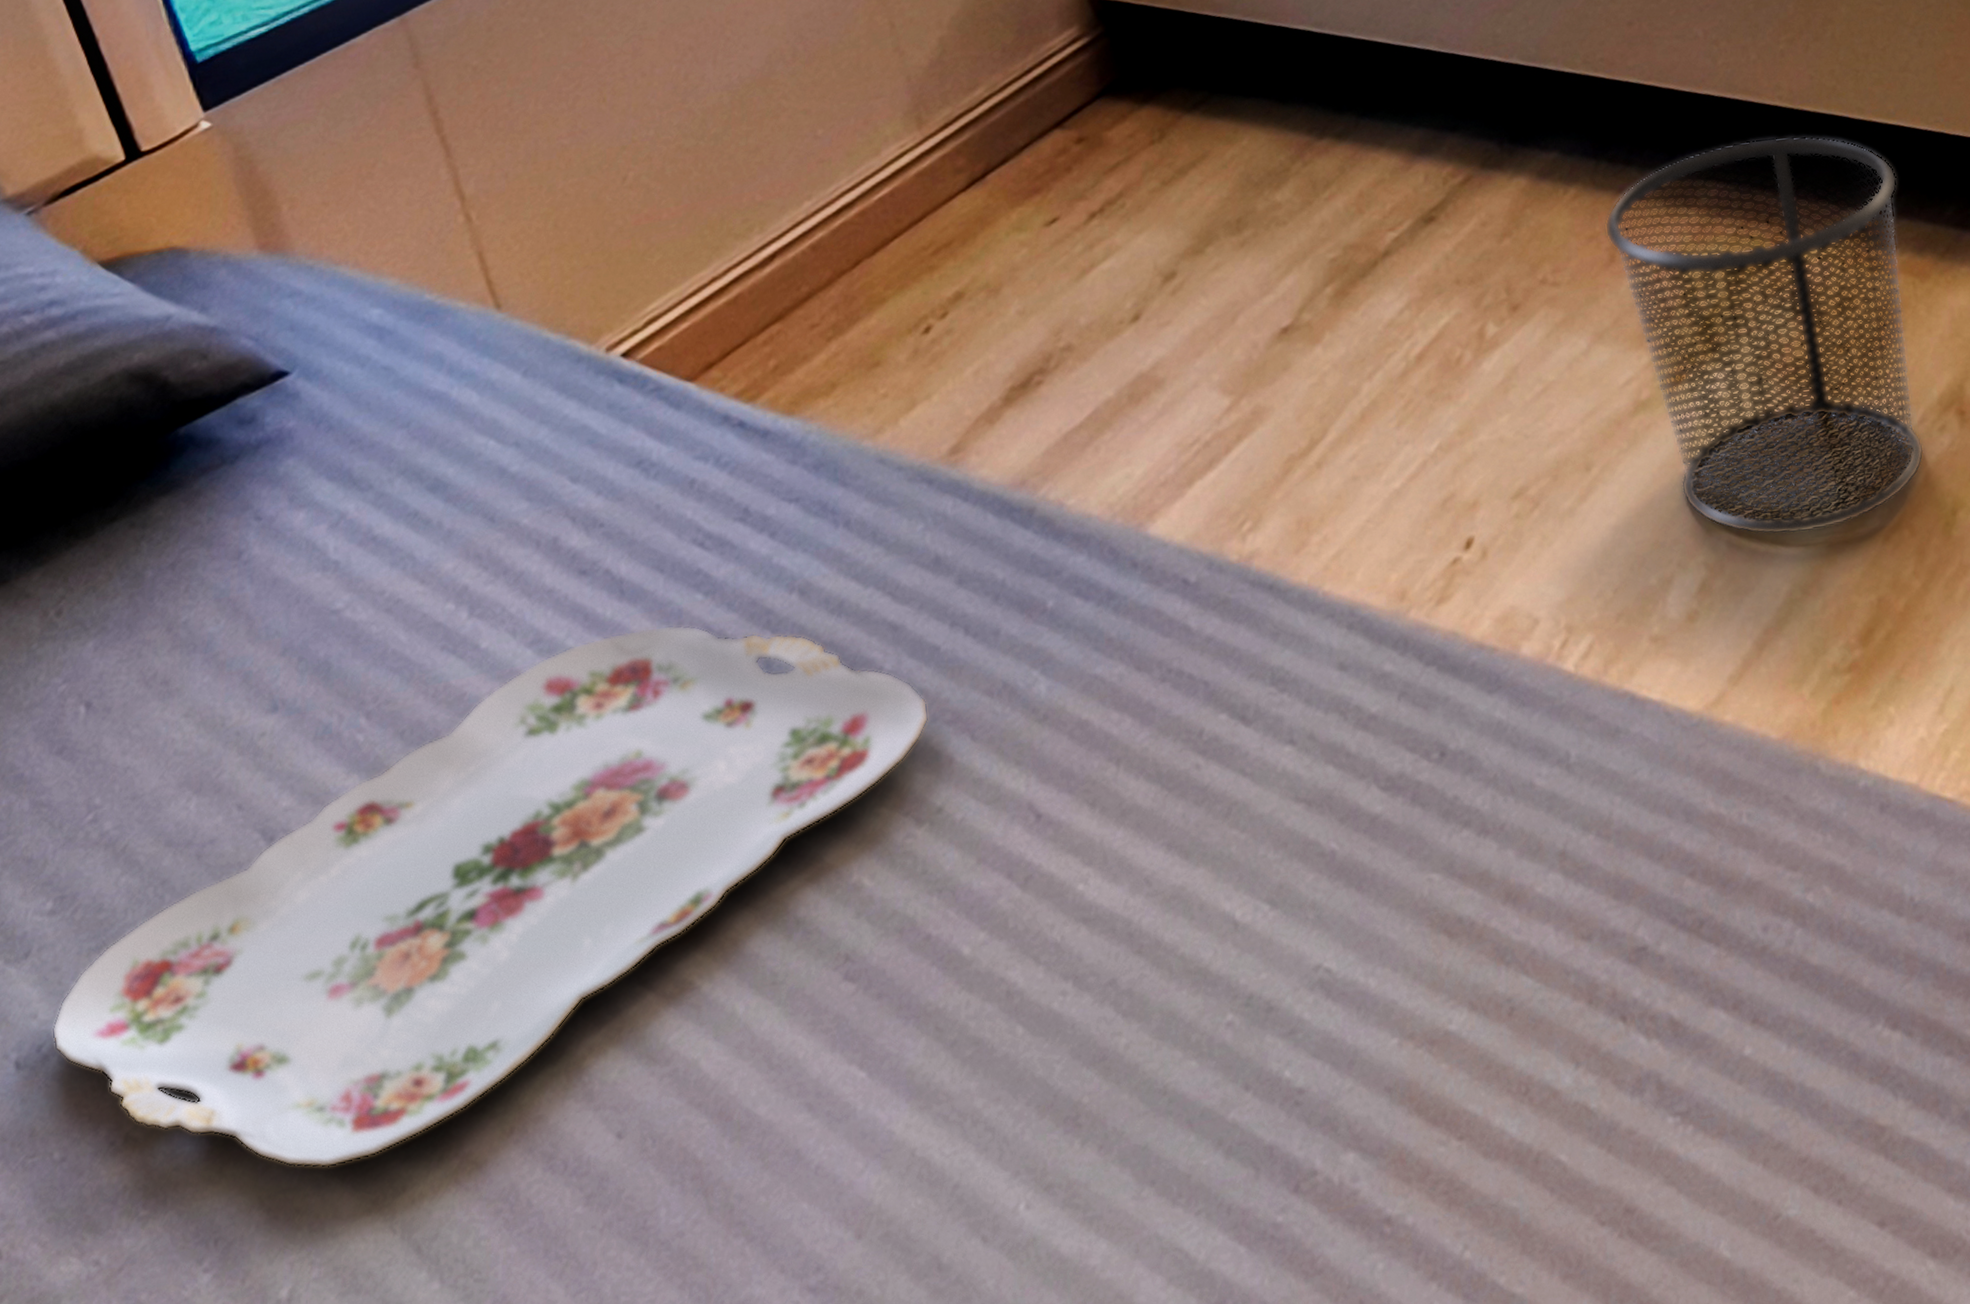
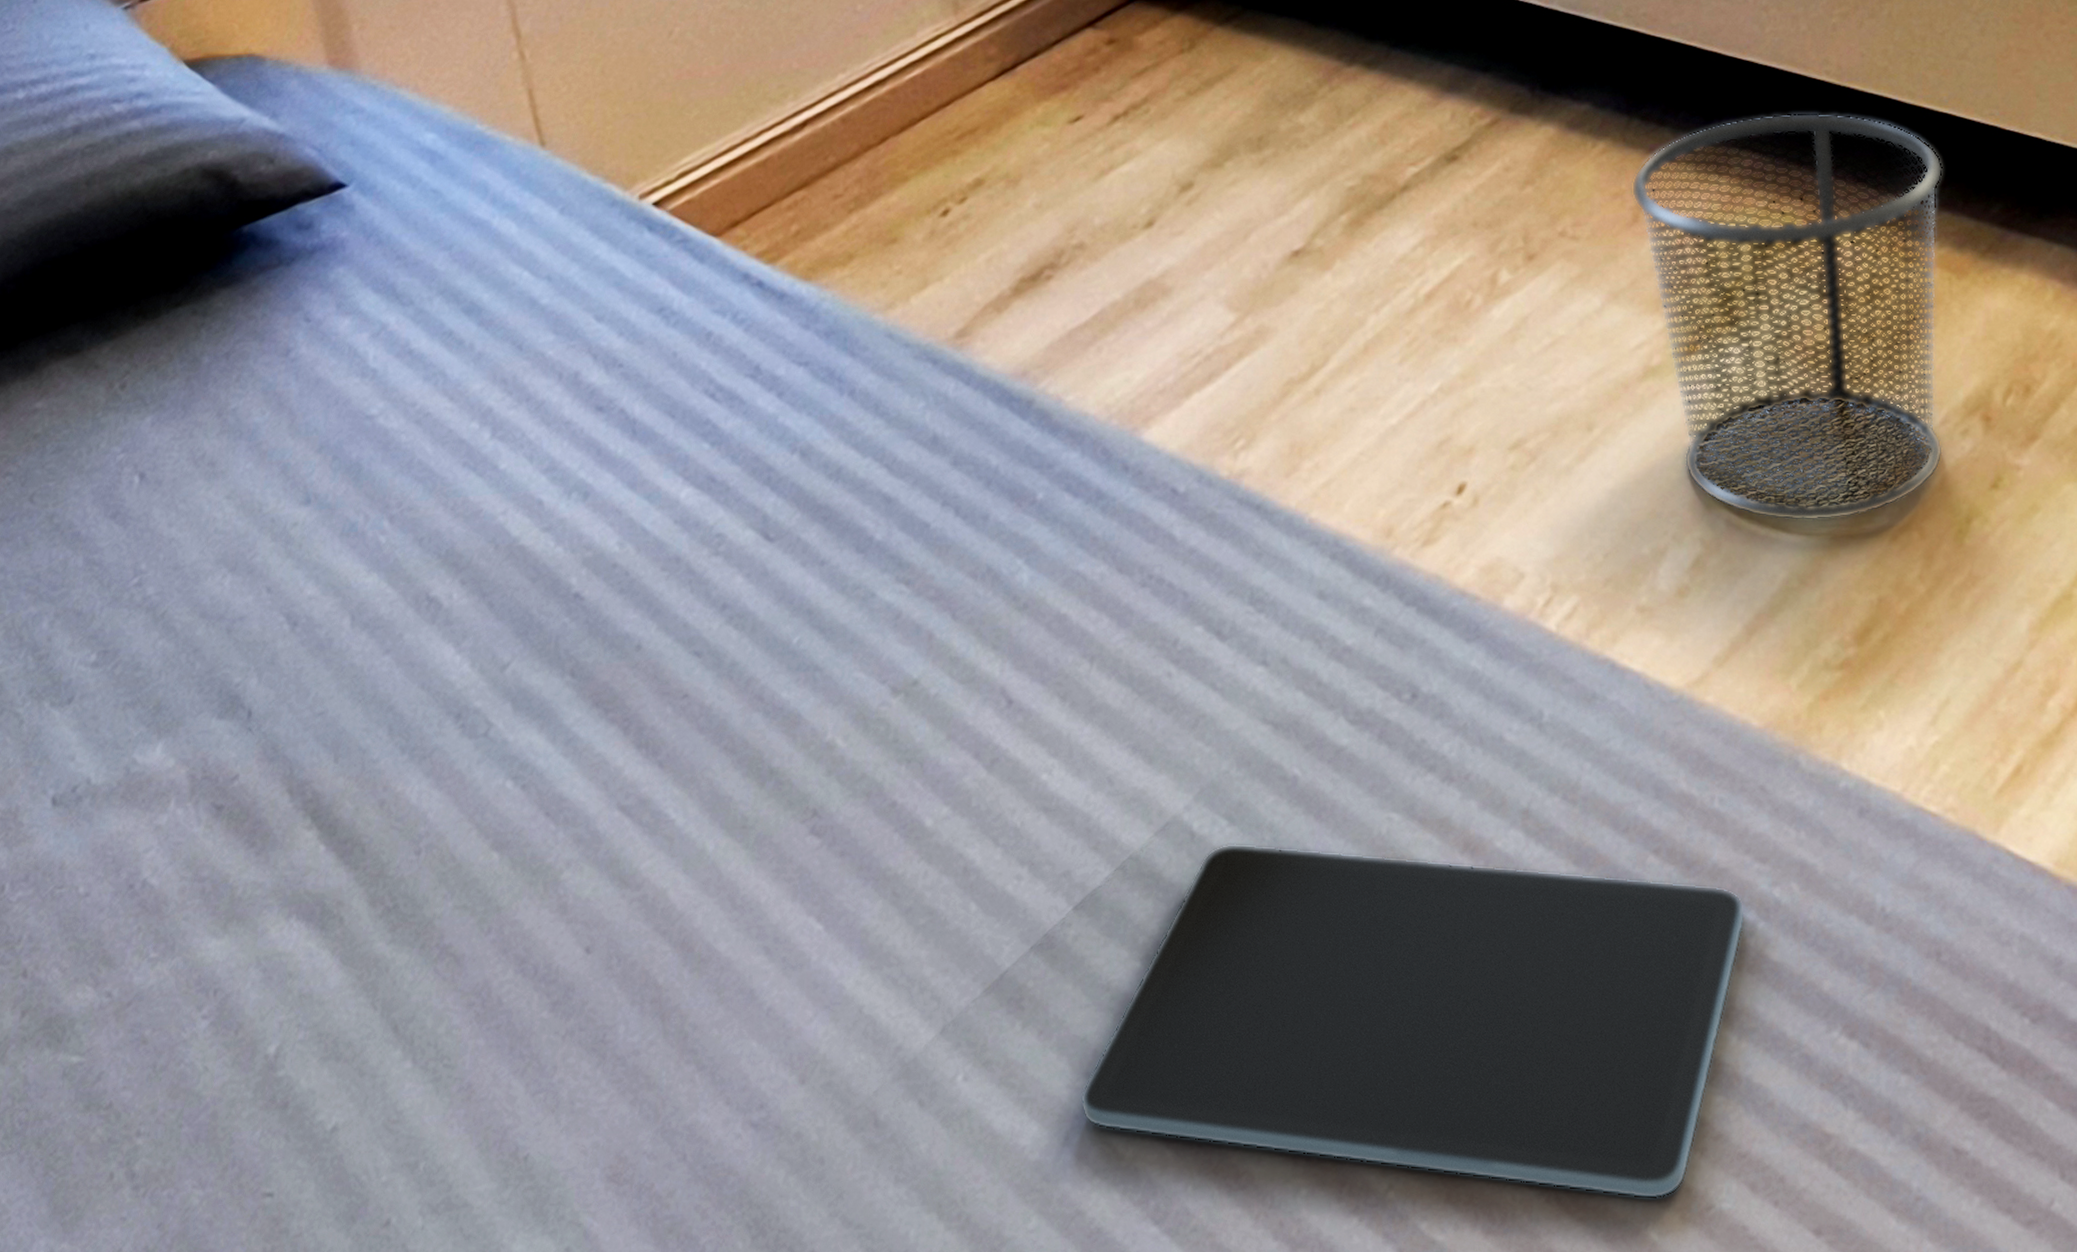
serving tray: present [51,624,929,1168] -> none [86,469,913,939]
tablet: none [1146,900,1784,1235] -> present [1080,844,1746,1200]

